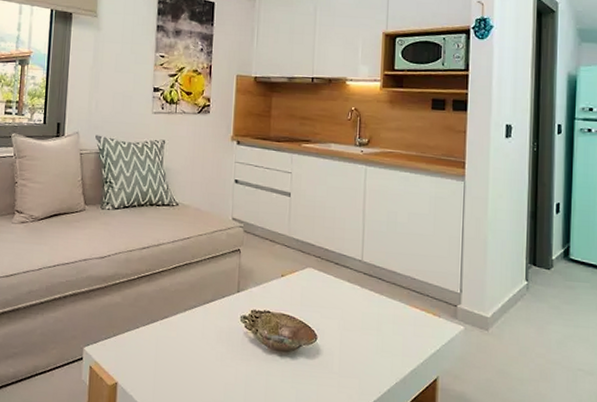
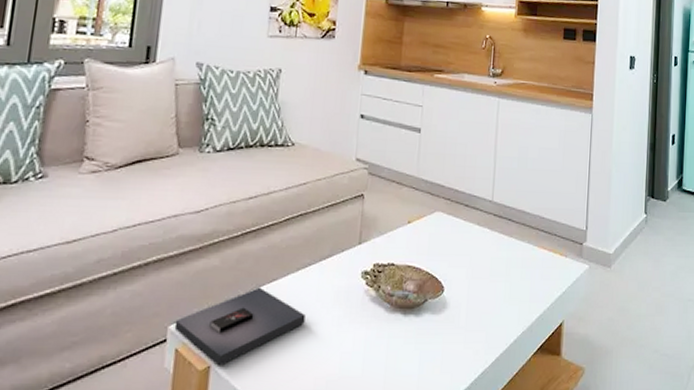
book: none [88,322,193,383] -> present [174,287,306,365]

